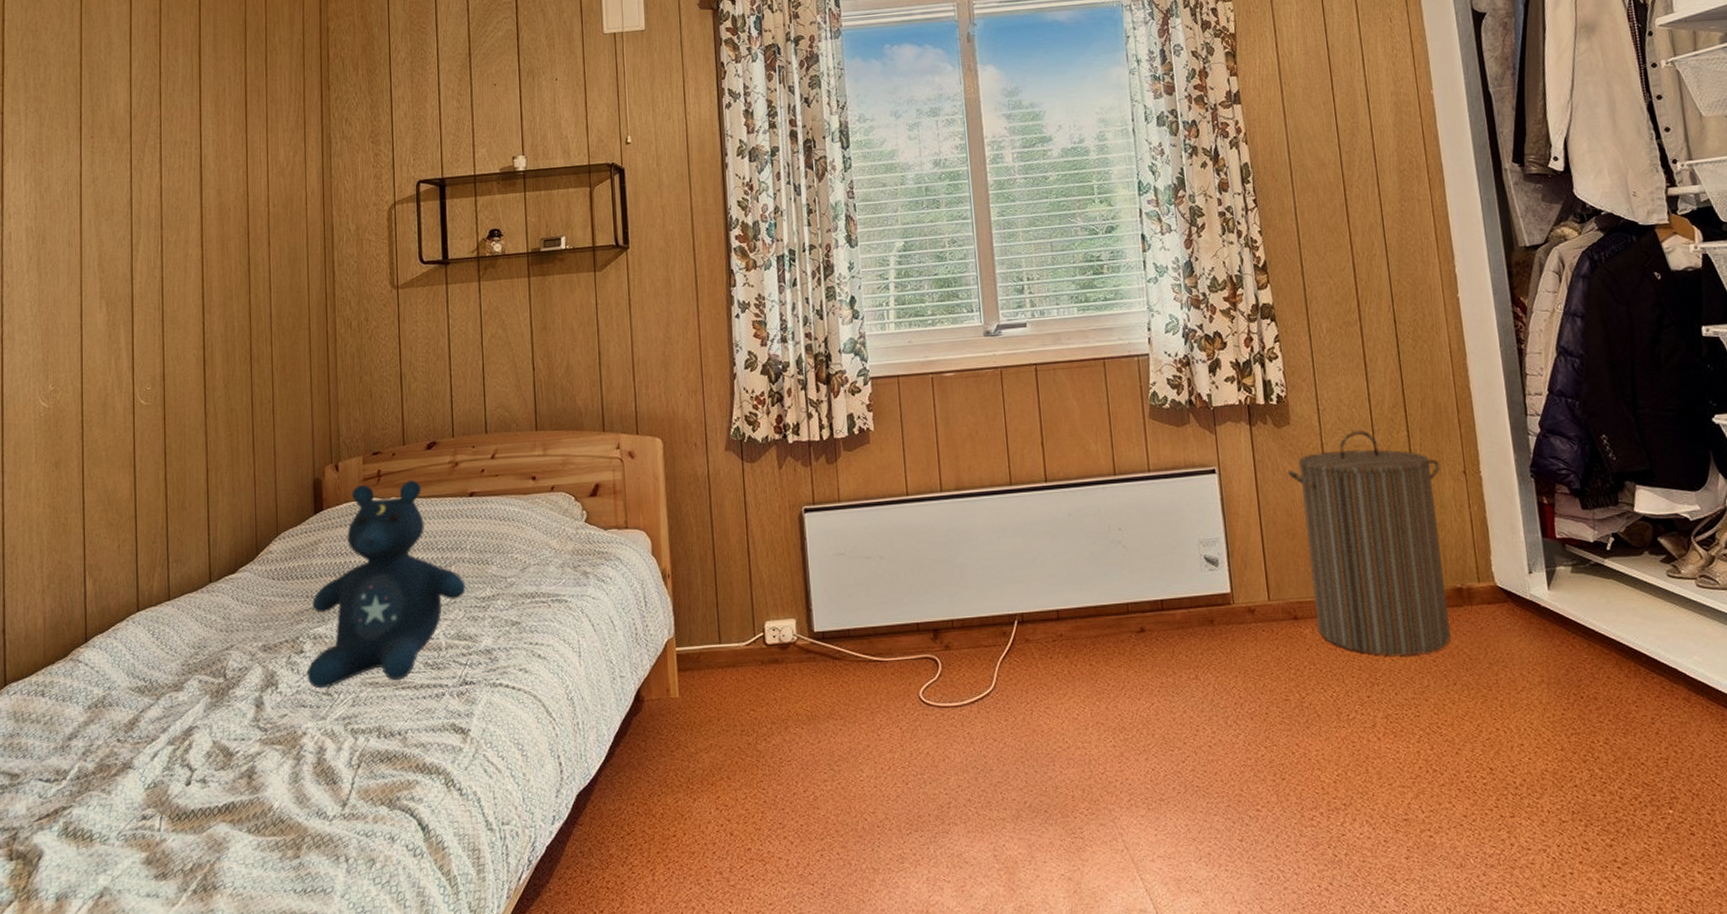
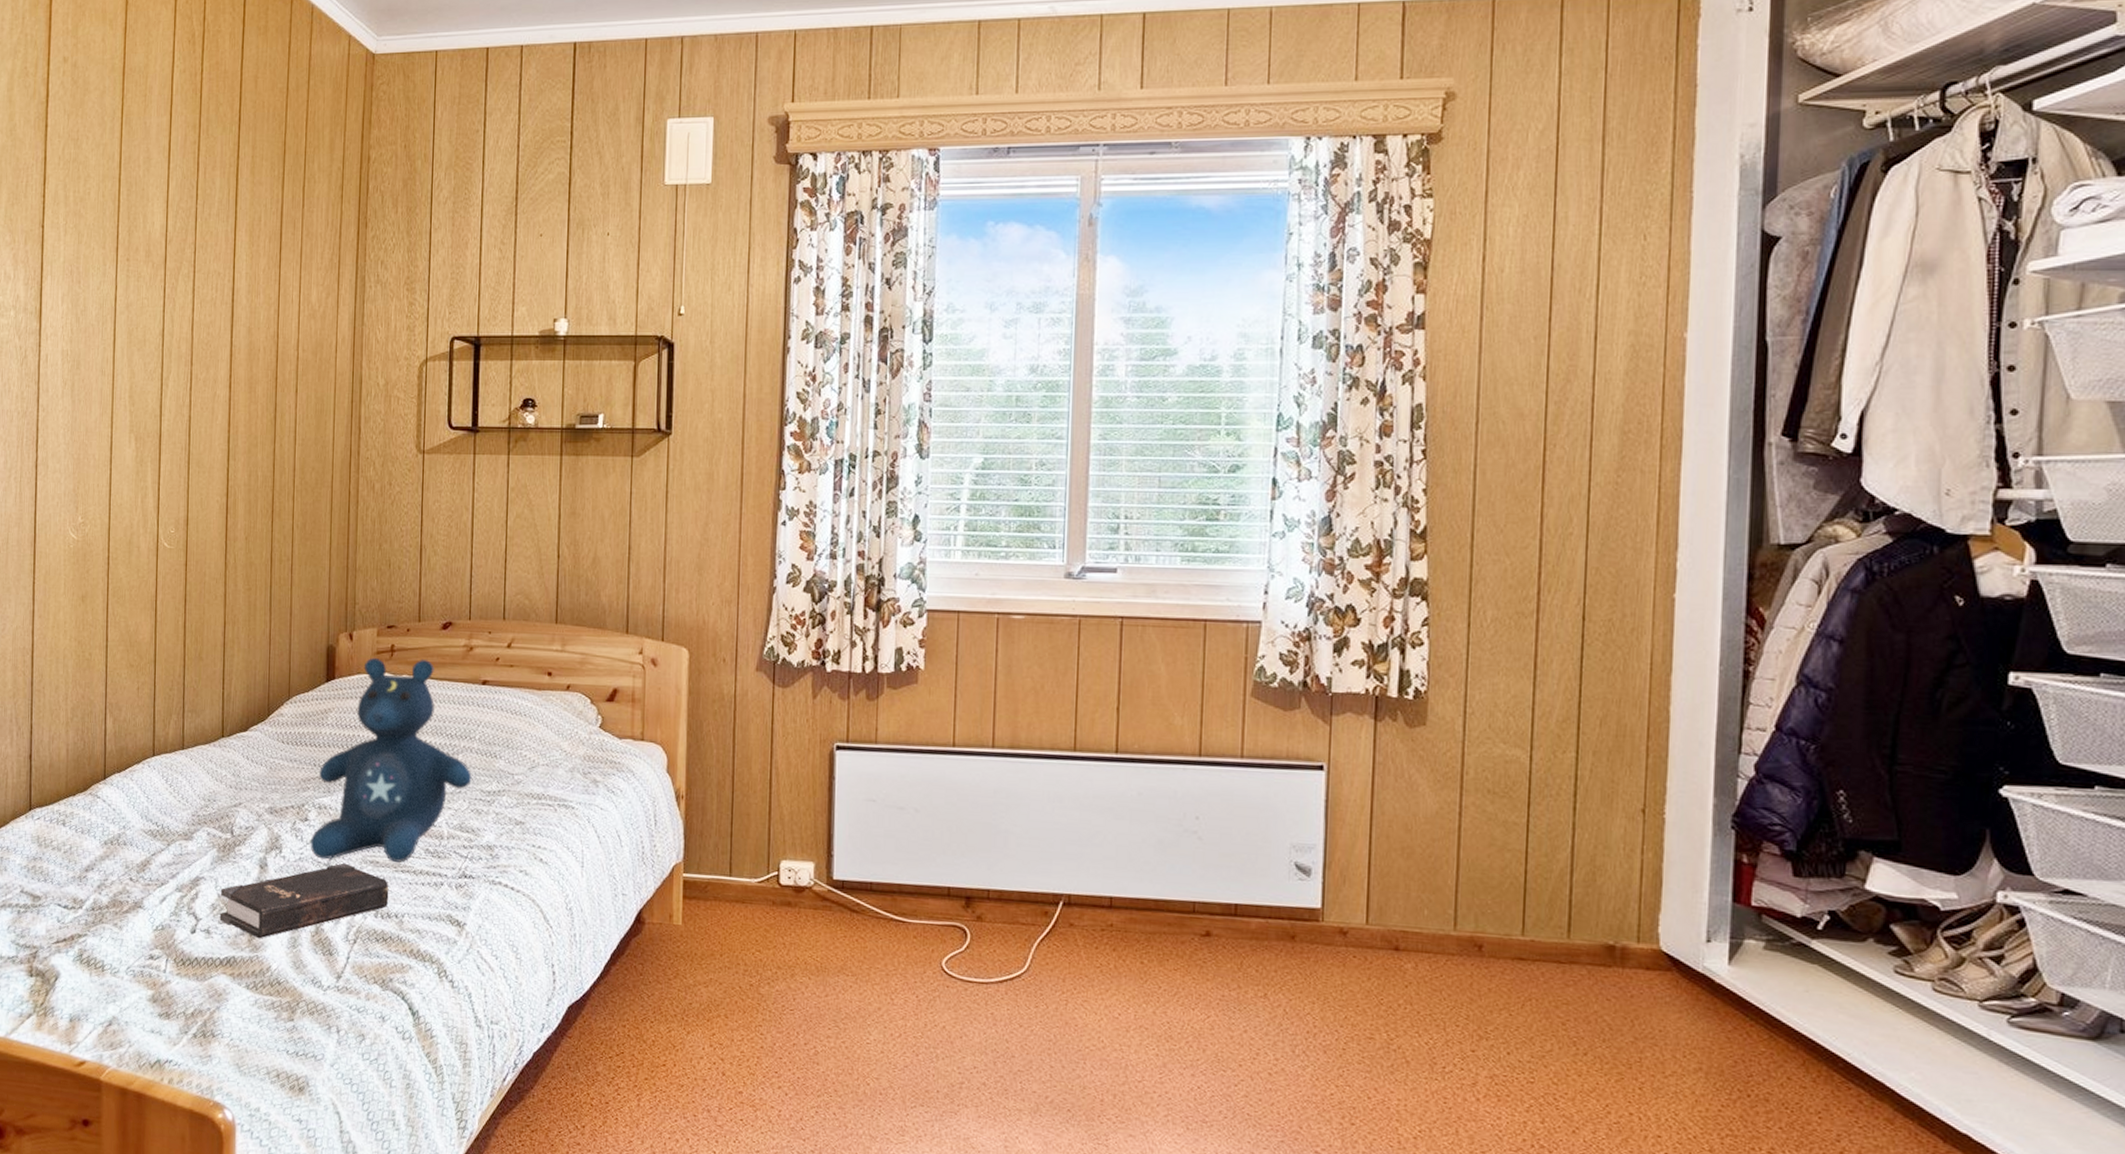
hardback book: none [215,689,391,780] -> present [219,862,389,939]
laundry hamper: present [1287,430,1451,656] -> none [1413,743,1613,1014]

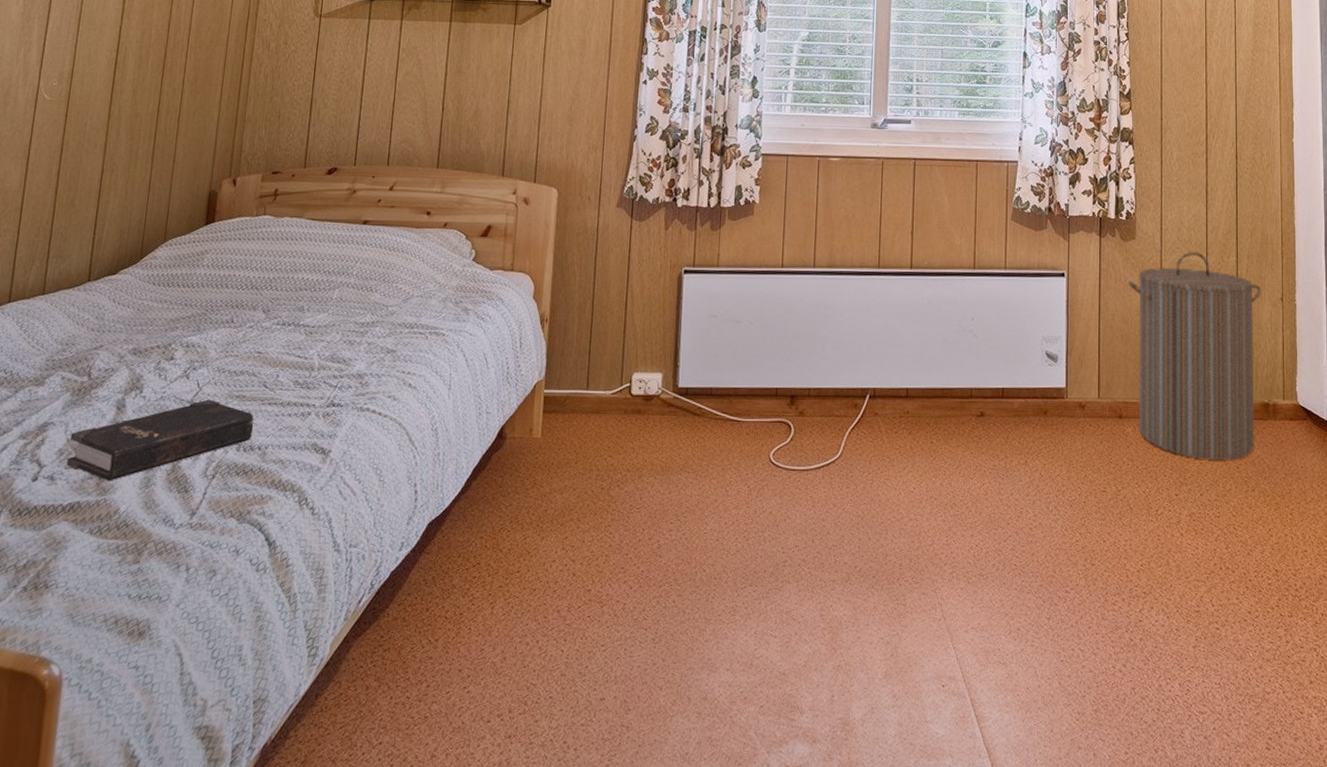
stuffed bear: present [310,657,472,863] -> none [173,201,347,397]
laundry hamper: none [1413,743,1613,1014] -> present [1128,252,1262,460]

